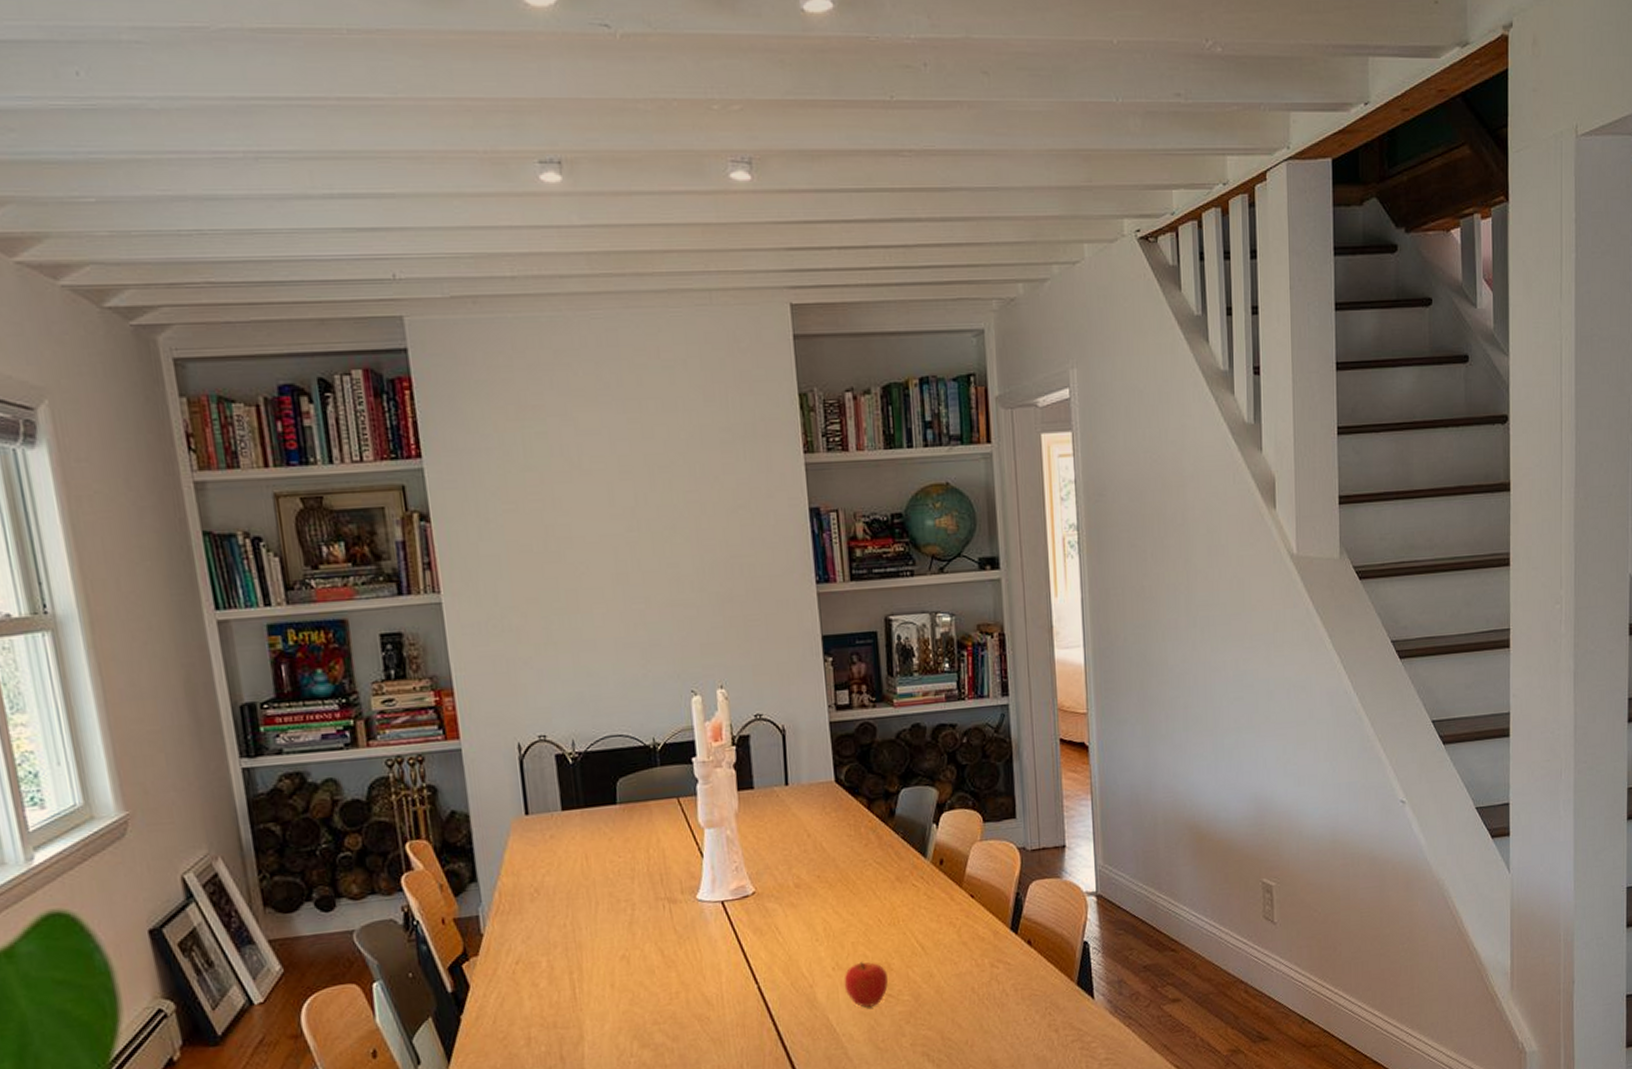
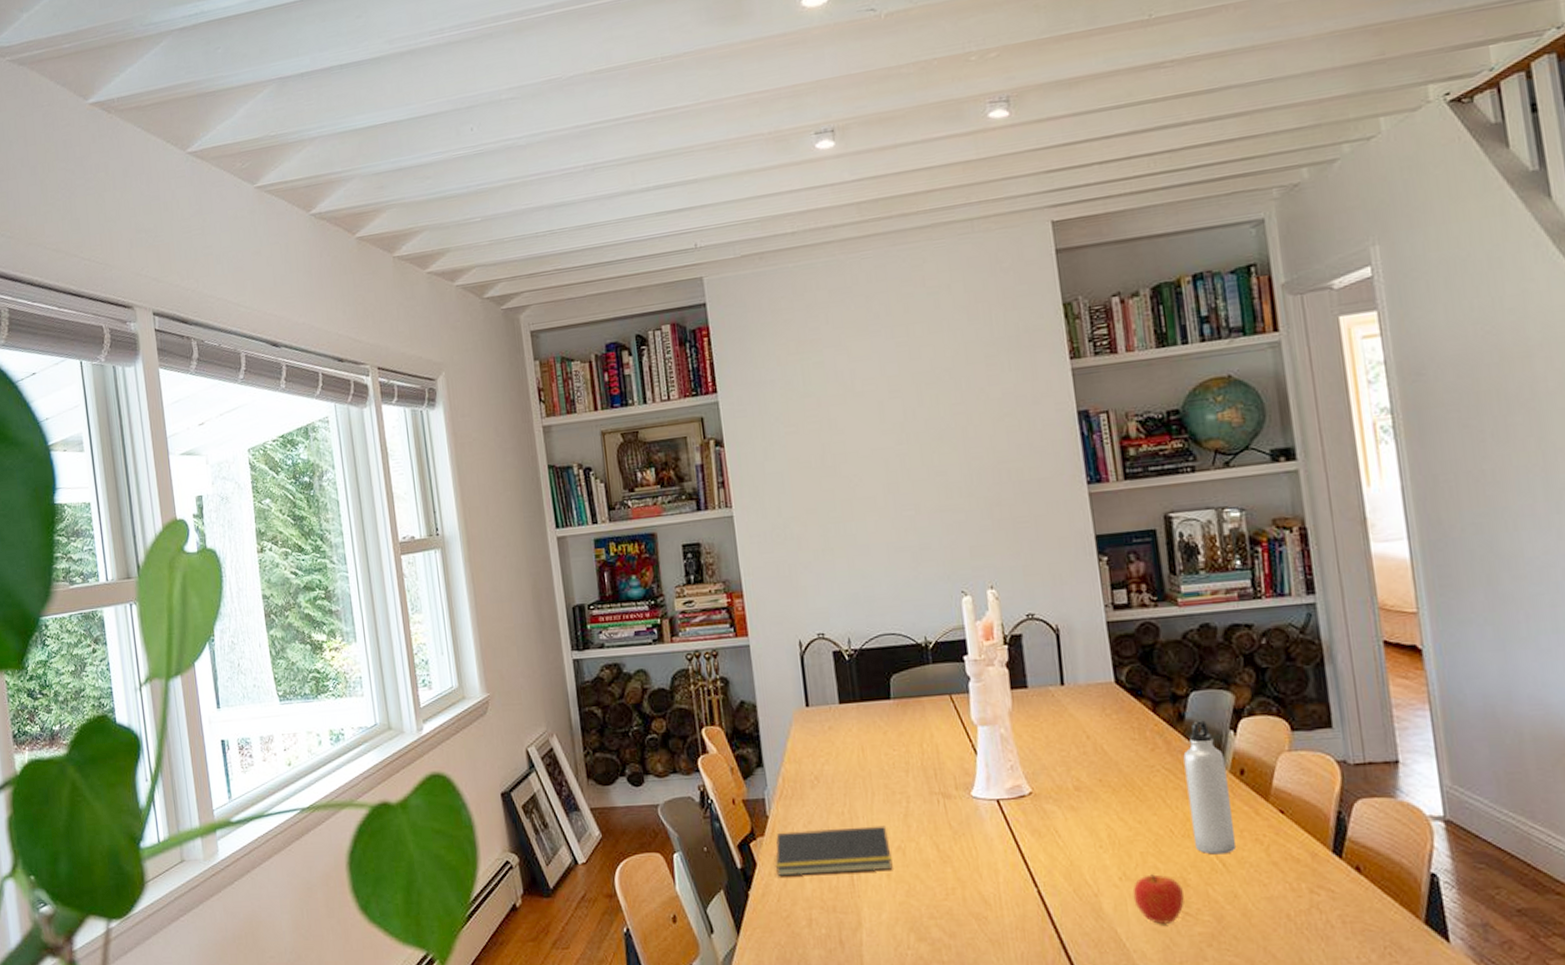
notepad: none [490,935,617,996] -> present [775,825,893,876]
water bottle: none [892,814,934,940] -> present [1183,719,1236,855]

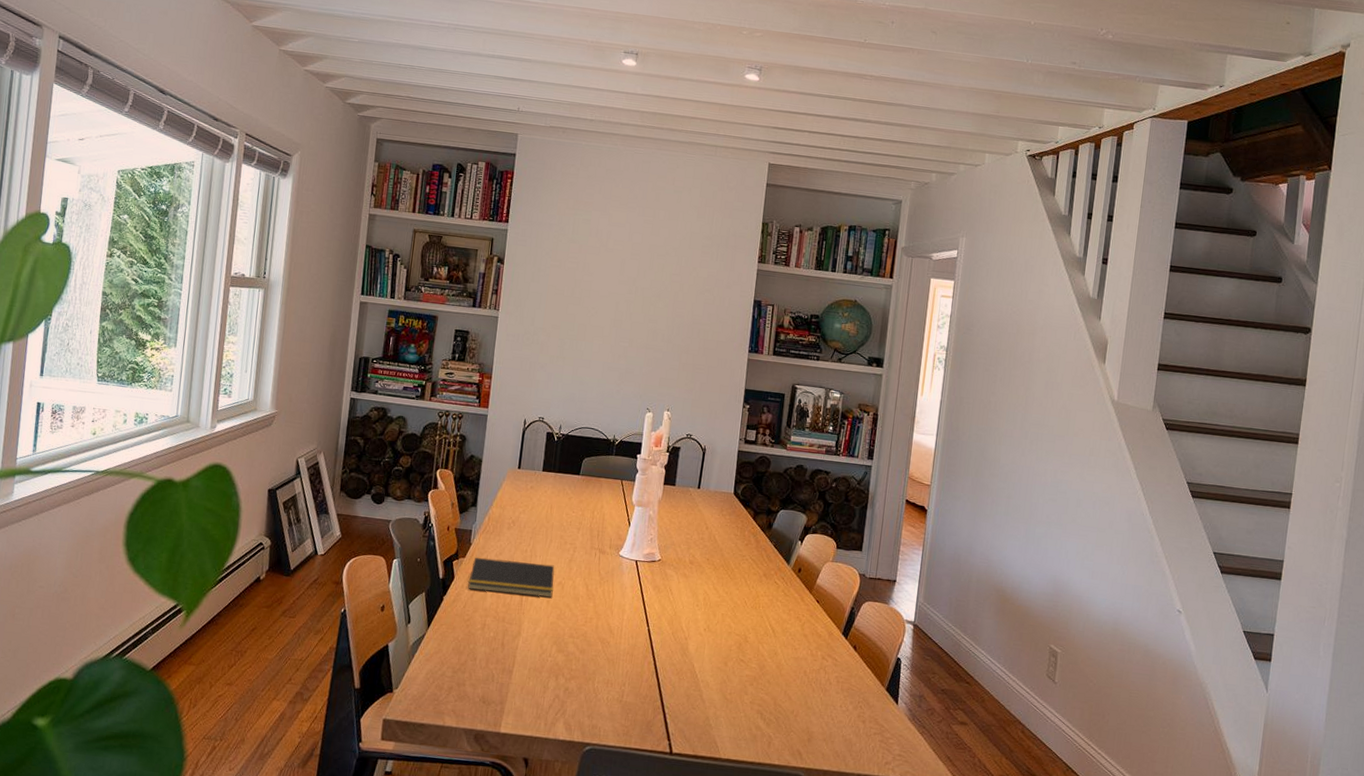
fruit: present [1132,874,1184,924] -> none [710,630,743,666]
water bottle: present [1183,719,1236,855] -> none [758,529,791,624]

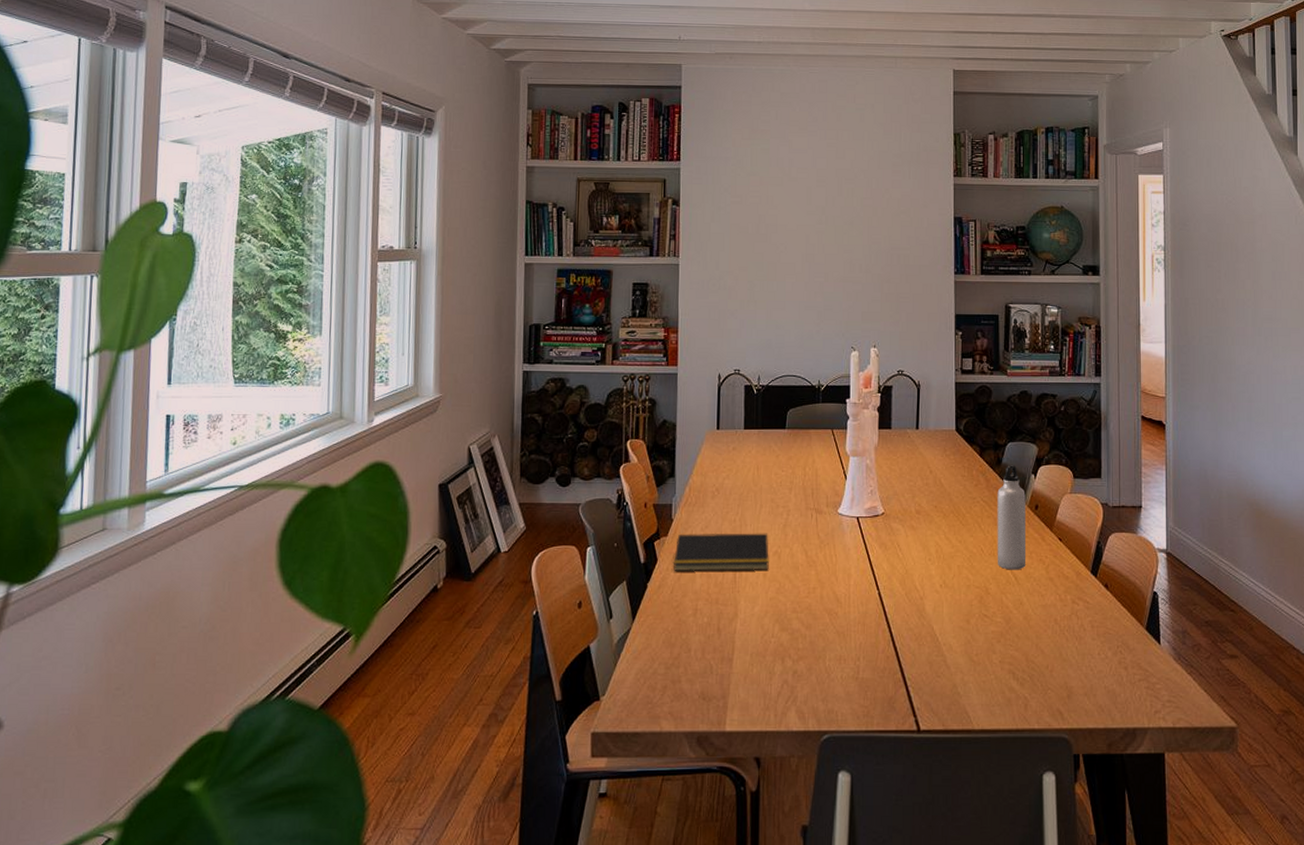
water bottle: none [758,529,791,624] -> present [997,464,1027,570]

